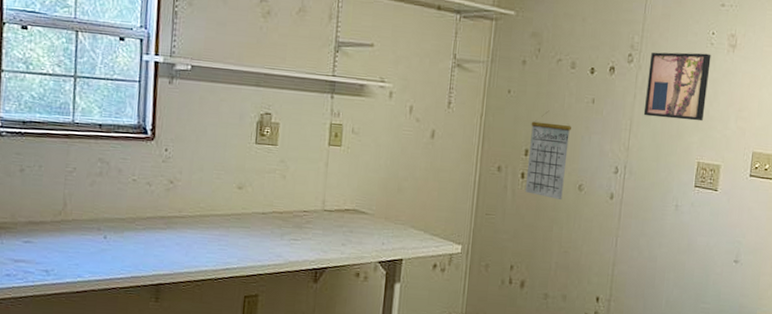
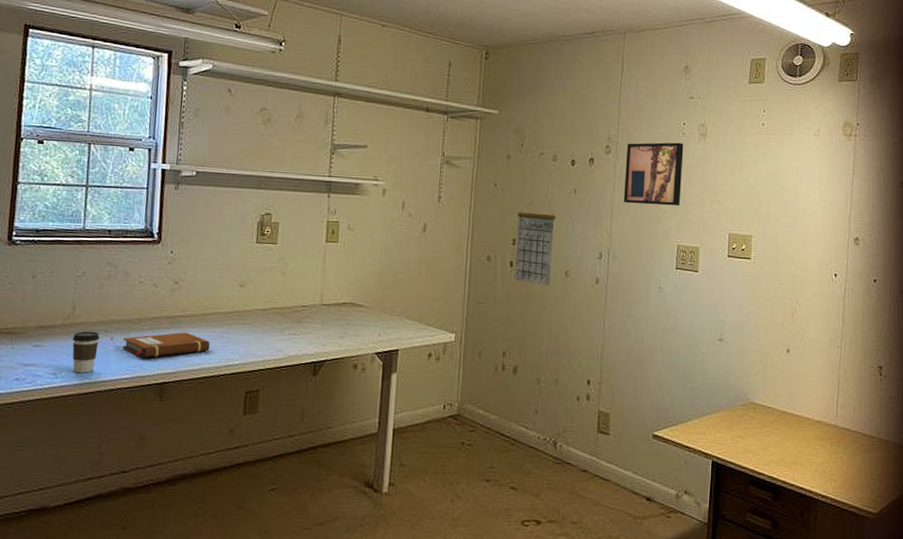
coffee cup: none [64,228,92,271] -> present [72,331,99,373]
notebook: none [116,233,207,258] -> present [122,332,210,358]

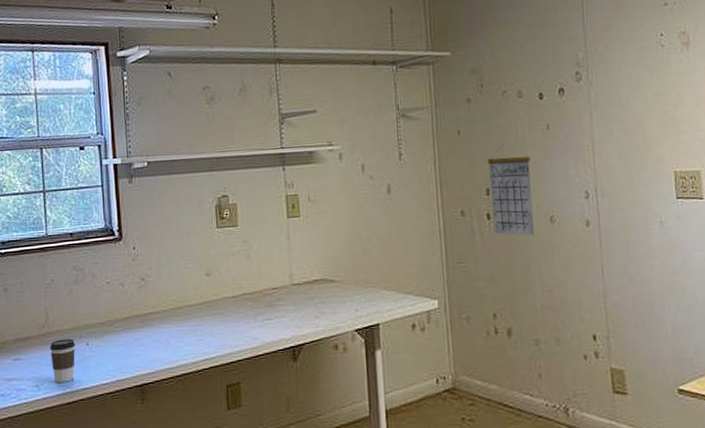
notebook: present [122,332,210,358] -> none [98,329,184,361]
wall art: present [623,142,684,206] -> none [599,56,670,133]

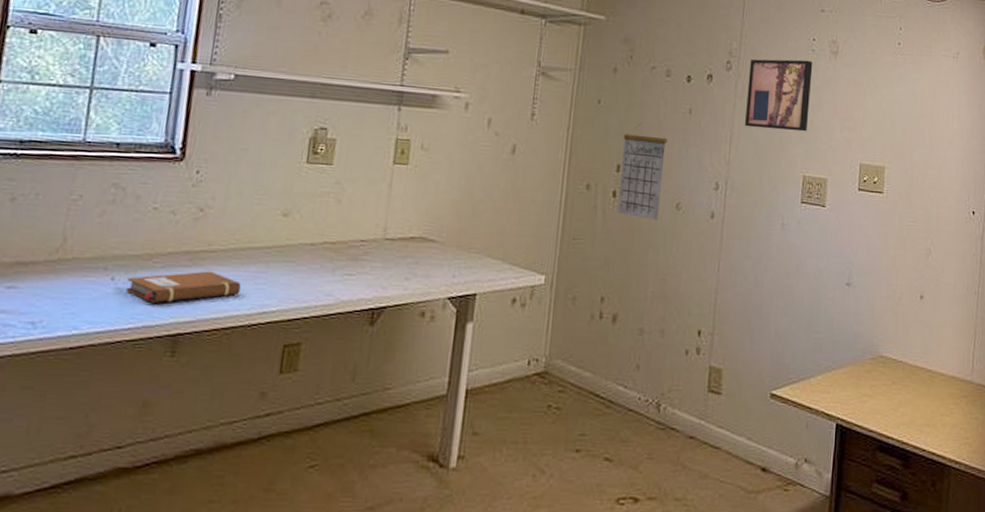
coffee cup: present [49,338,75,383] -> none [57,269,96,322]
notebook: none [98,329,184,361] -> present [126,271,241,303]
wall art: none [599,56,670,133] -> present [744,59,813,132]

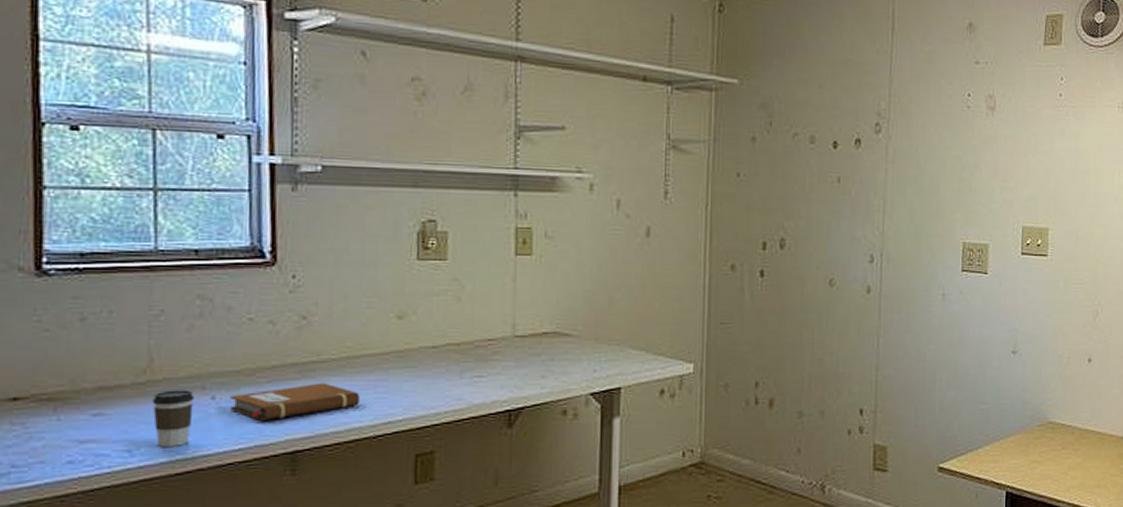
coffee cup: none [57,269,96,322] -> present [152,390,194,447]
calendar: present [616,122,667,220] -> none [766,194,815,298]
wall art: present [744,59,813,132] -> none [897,118,969,196]

